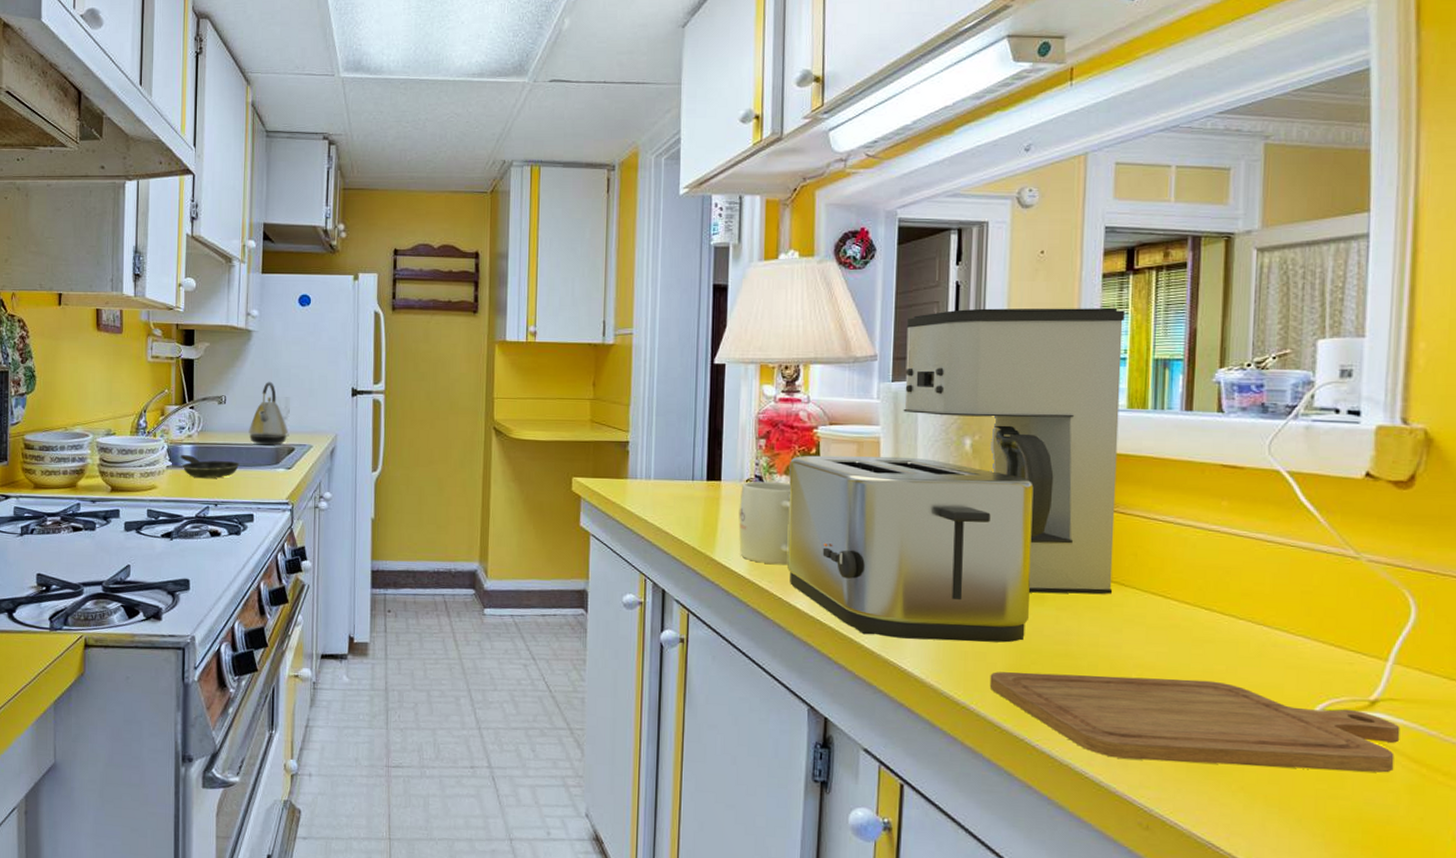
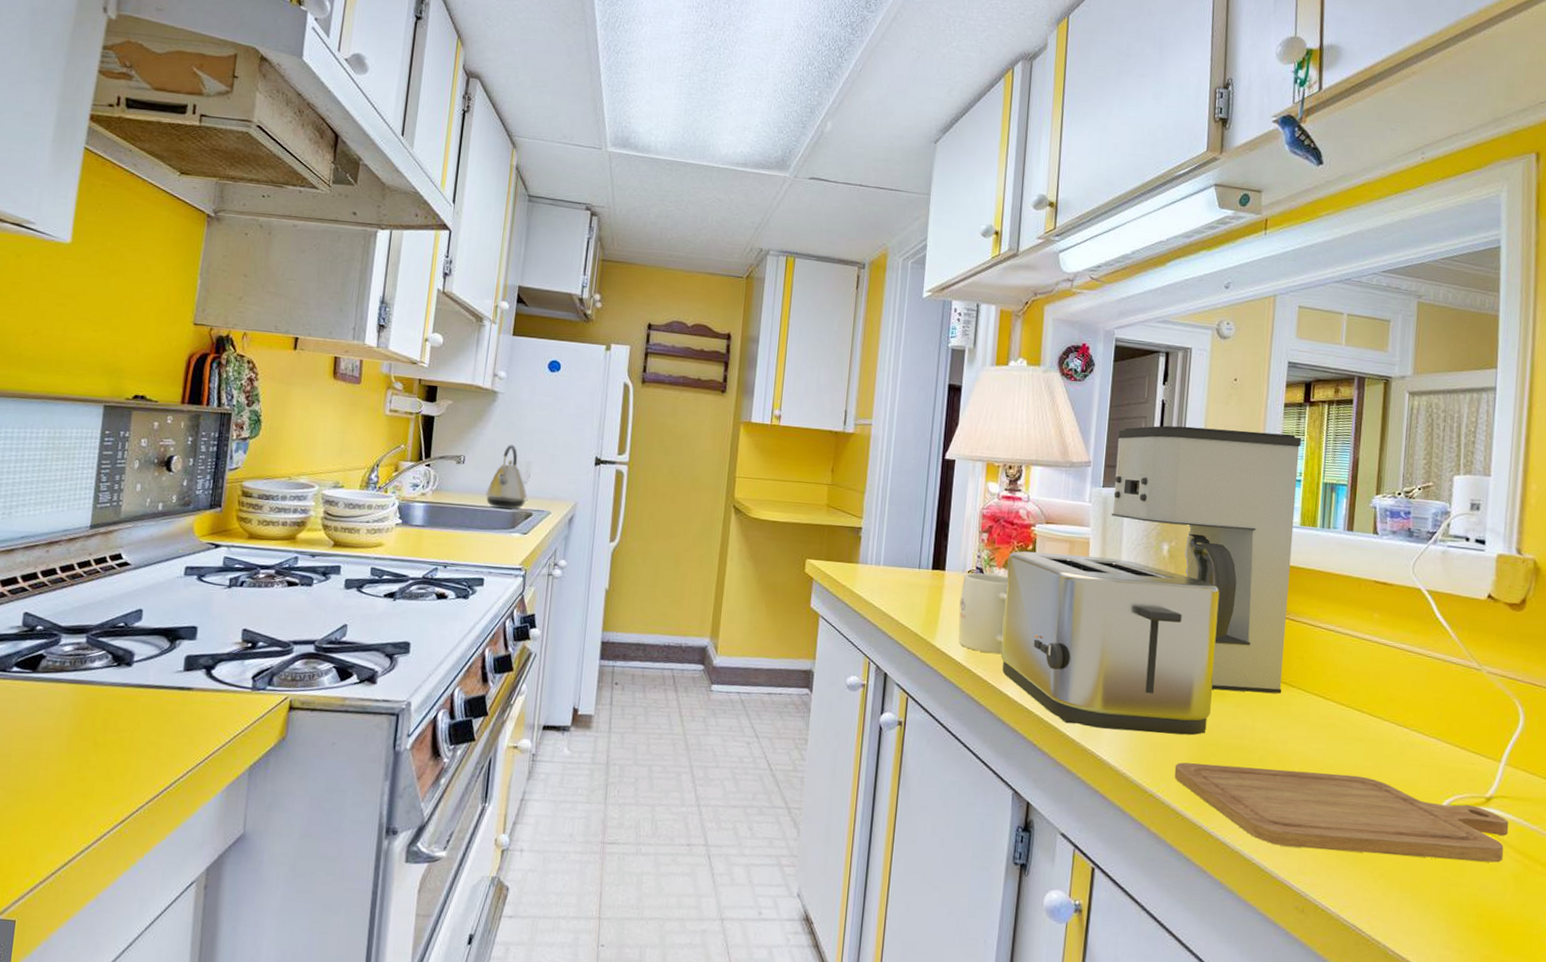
frying pan: present [180,454,240,478] -> none [411,512,474,540]

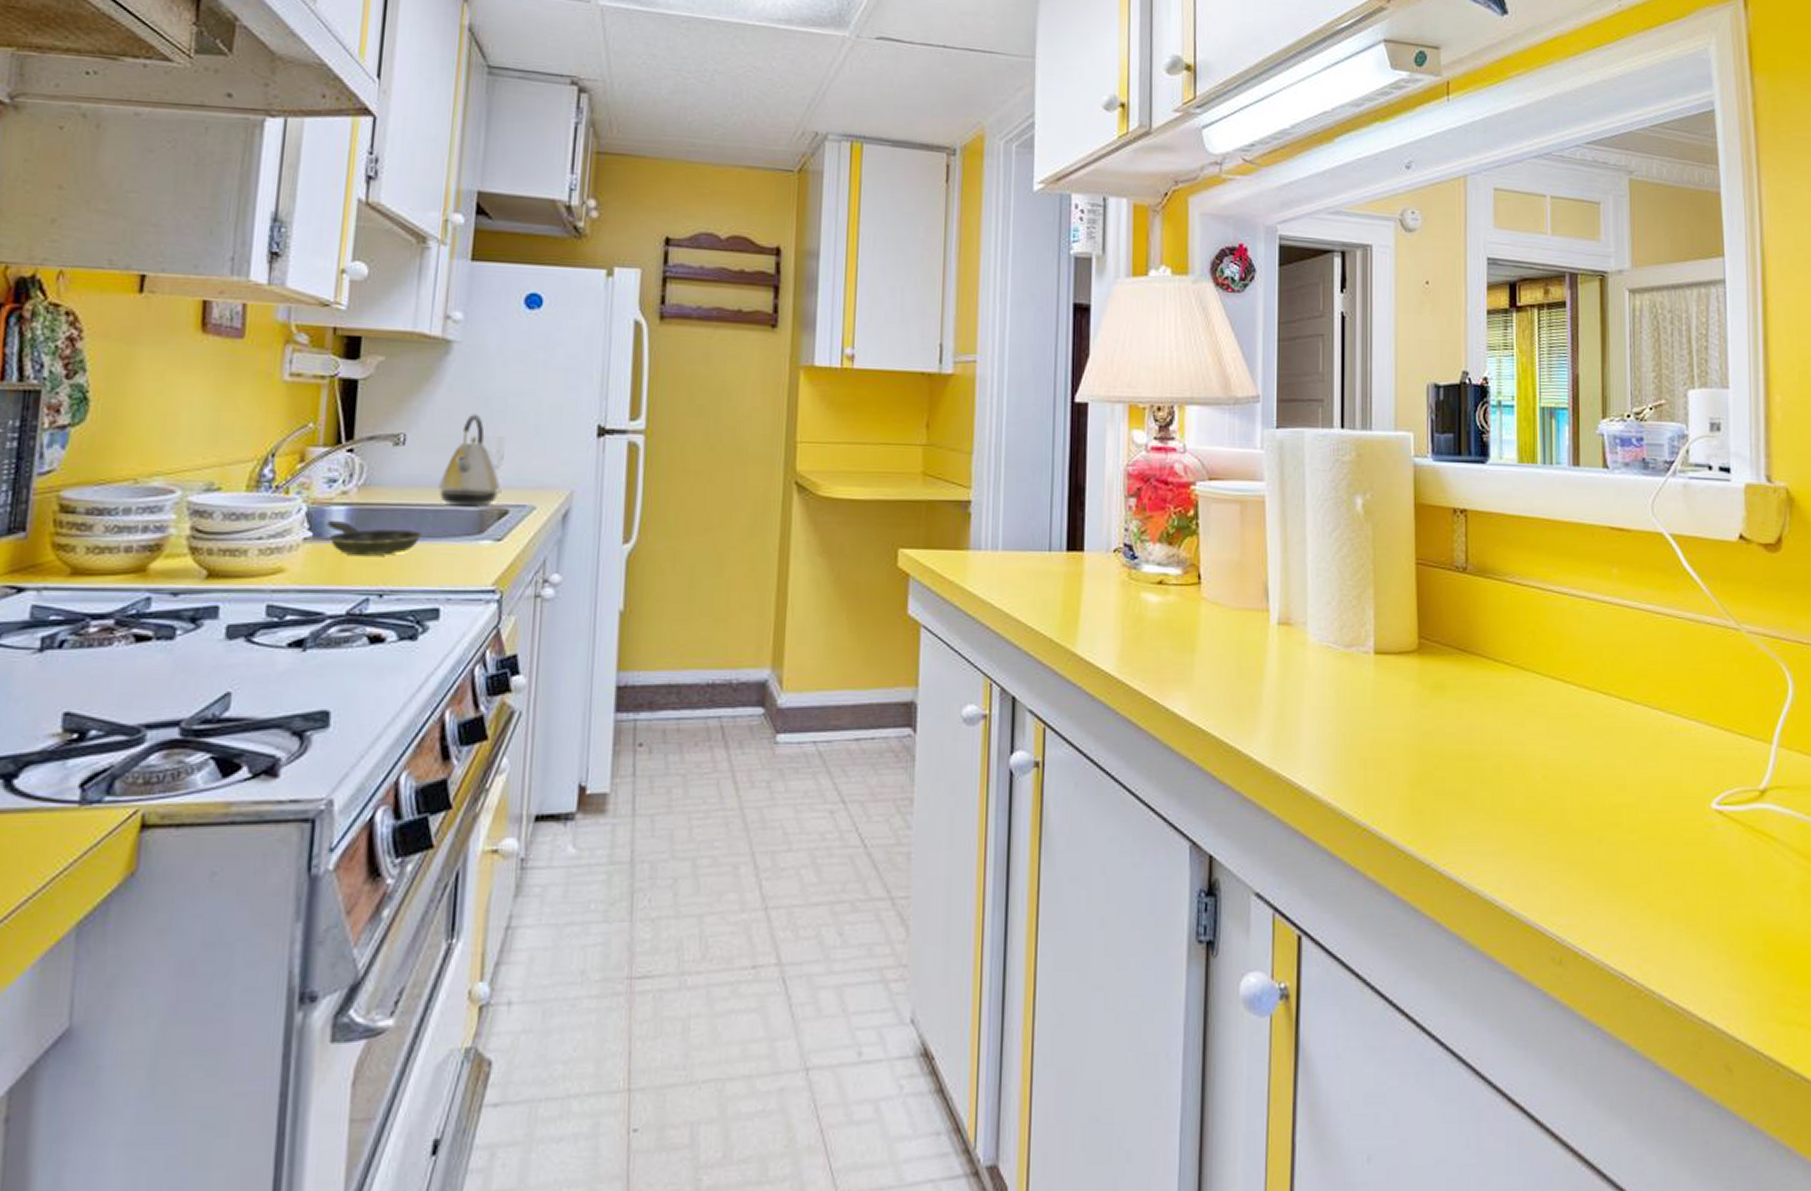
frying pan: none [411,512,474,540] -> present [326,519,423,556]
mug: present [958,573,1008,655] -> none [1105,551,1166,659]
toaster: present [1001,551,1220,736] -> none [1163,518,1429,746]
coffee maker: present [1111,425,1302,694] -> none [1289,344,1513,682]
chopping board: present [1174,762,1509,863] -> none [1391,778,1789,879]

